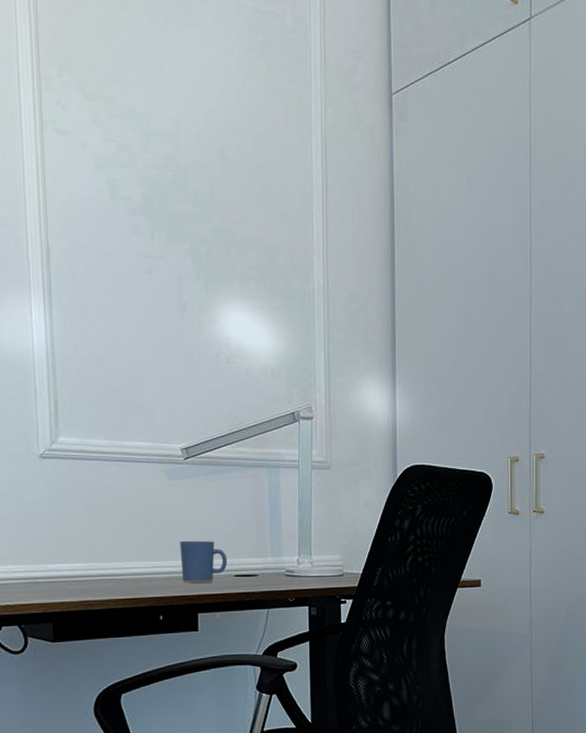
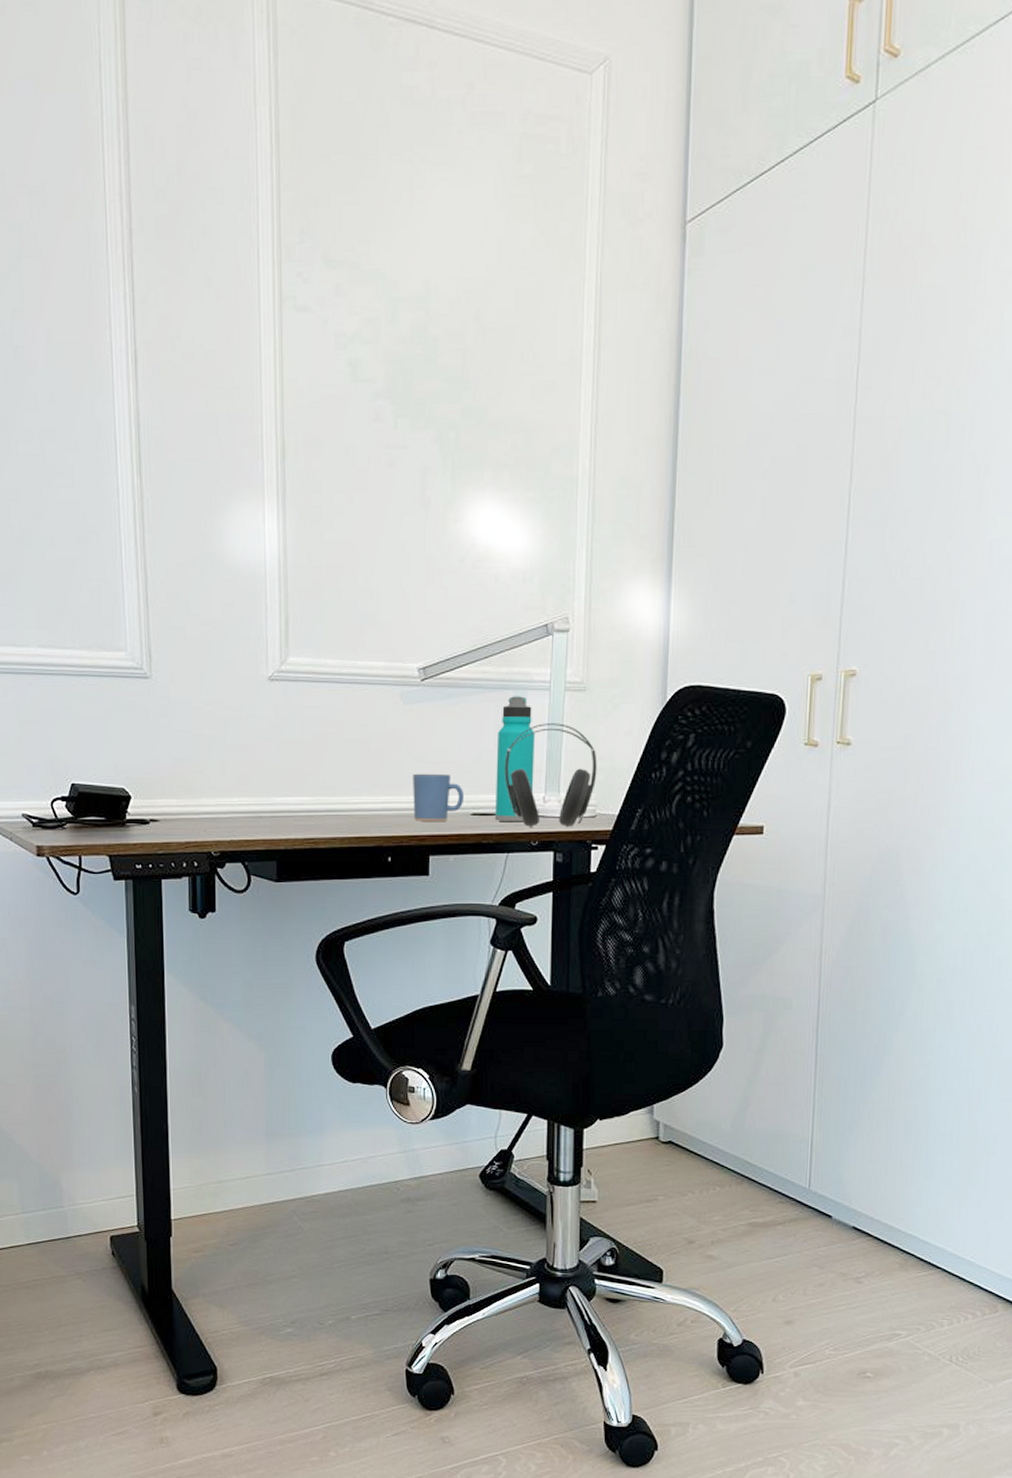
water bottle: none [254,473,289,582] -> present [494,696,535,822]
headphones: none [262,496,343,586] -> present [504,723,597,828]

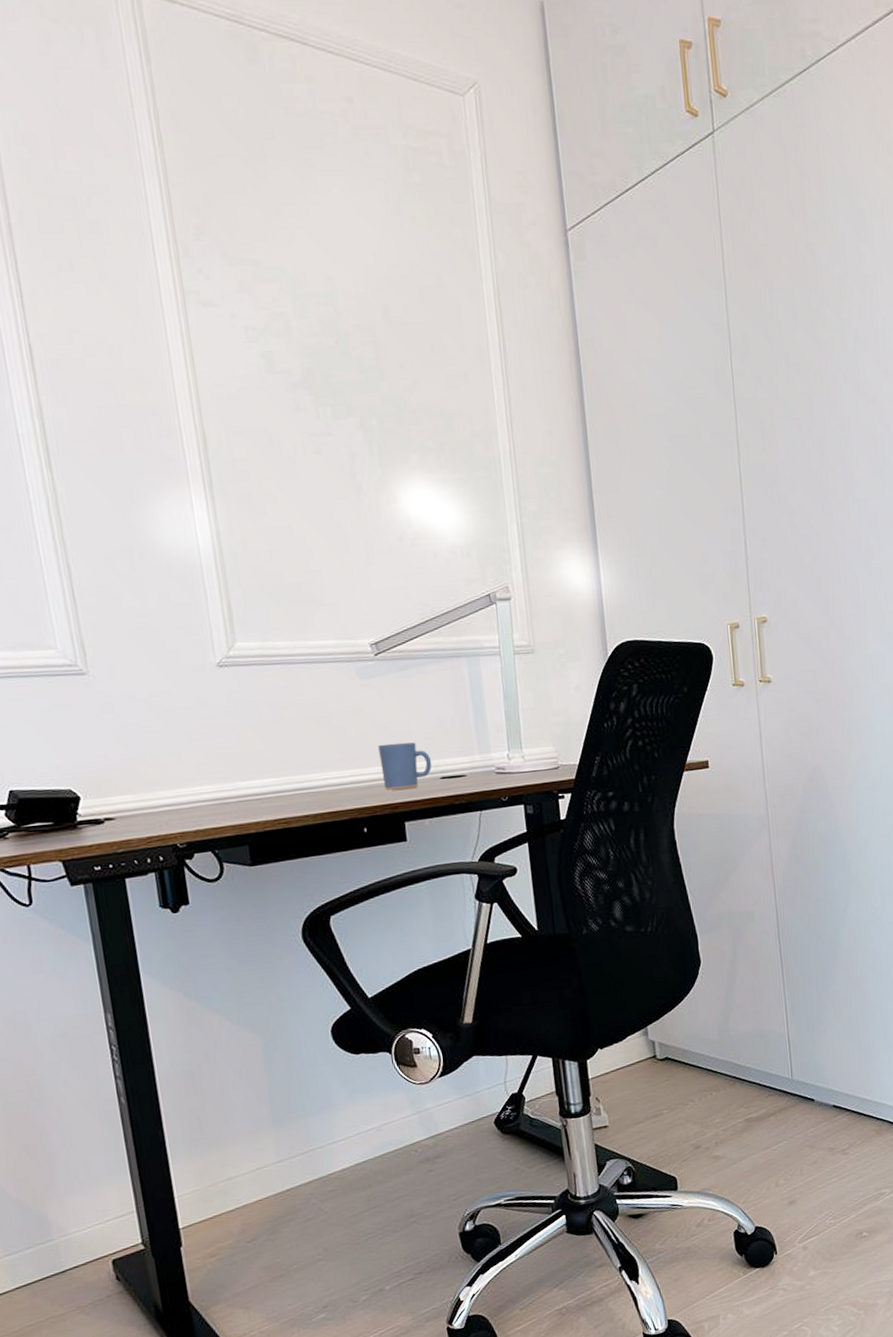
water bottle: present [494,696,535,822] -> none [456,662,497,782]
headphones: present [504,723,597,828] -> none [466,685,555,784]

